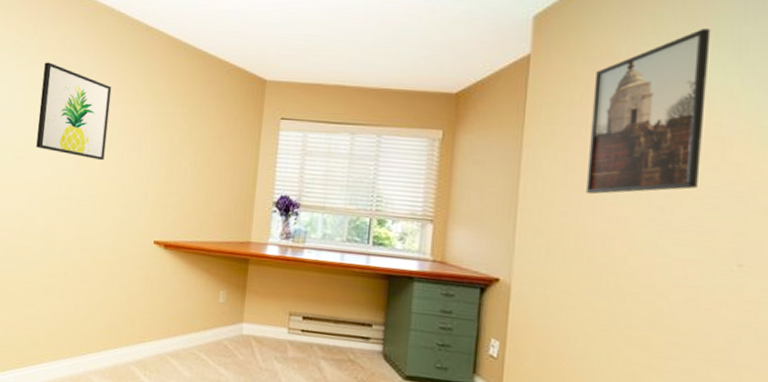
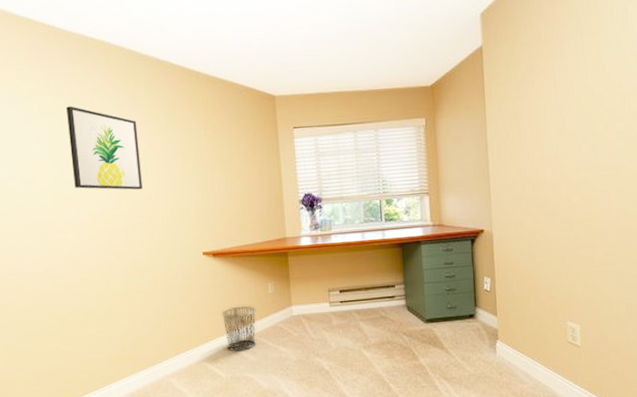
waste bin: none [160,309,201,364] -> present [222,306,256,352]
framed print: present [585,28,711,195] -> none [531,9,611,152]

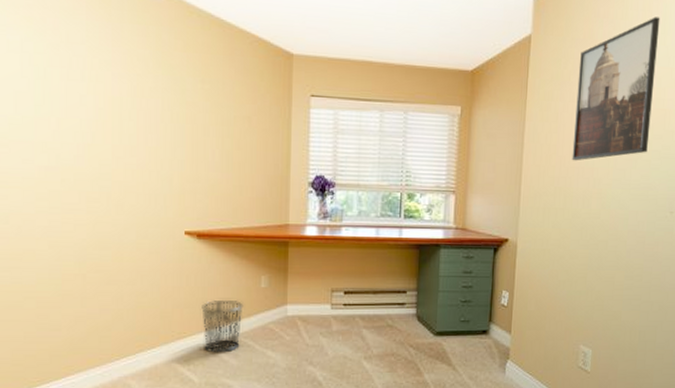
wall art: present [66,106,143,190] -> none [20,25,115,146]
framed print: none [531,9,611,152] -> present [572,16,660,161]

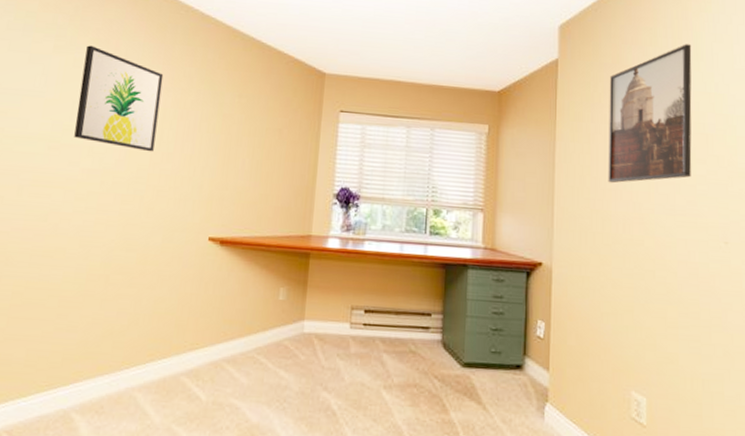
wall art: none [20,25,115,146] -> present [74,45,164,152]
waste bin: present [201,300,244,353] -> none [215,311,260,370]

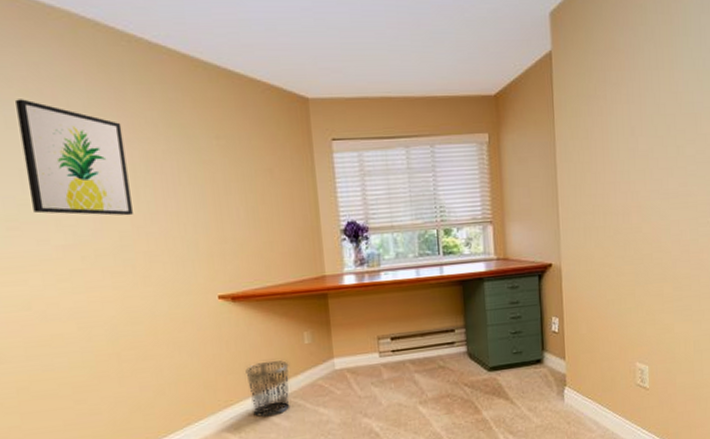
waste bin: none [215,311,260,370] -> present [245,360,290,417]
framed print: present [608,44,692,184] -> none [603,19,683,177]

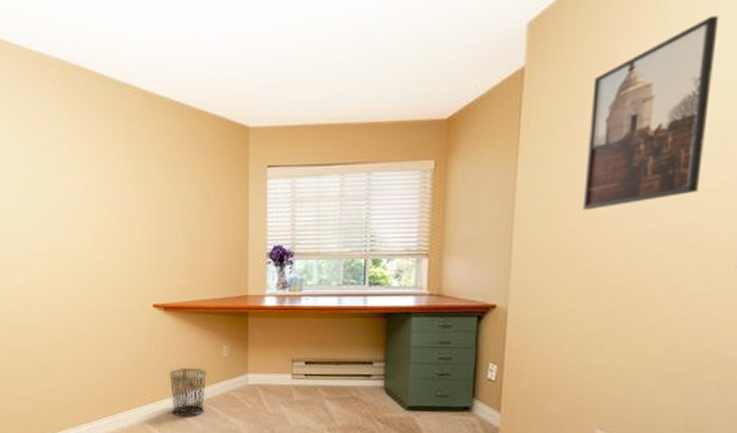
wall art: present [15,99,133,216] -> none [19,133,93,230]
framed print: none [603,19,683,177] -> present [582,15,720,211]

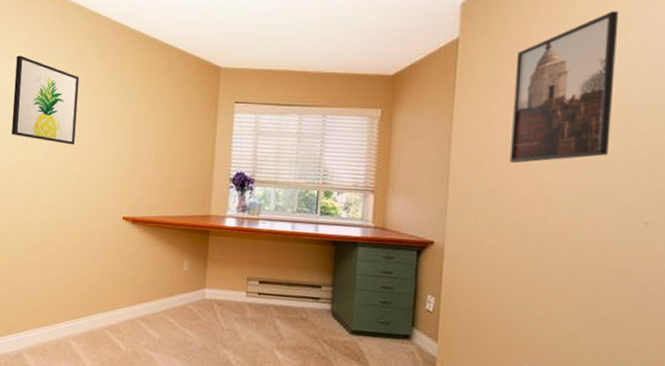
wall art: none [19,133,93,230] -> present [11,55,80,145]
waste bin: present [169,368,207,418] -> none [132,278,167,327]

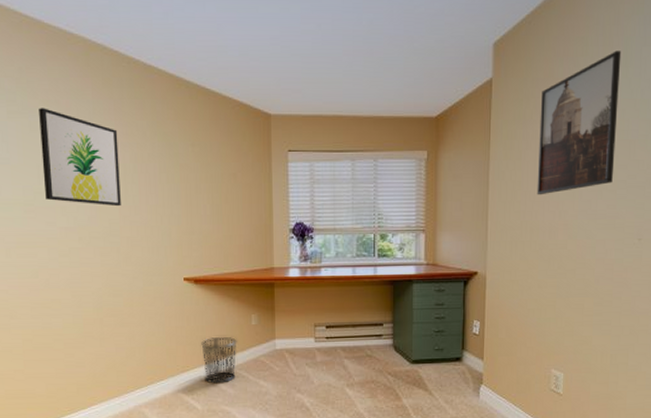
waste bin: none [132,278,167,327] -> present [201,337,237,384]

